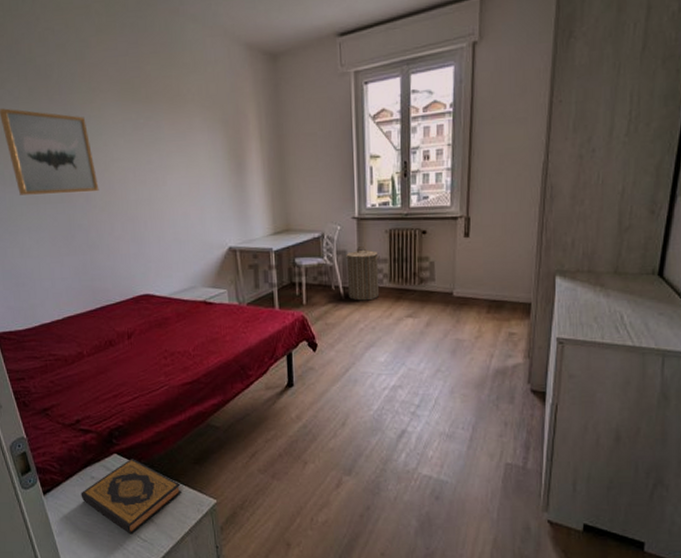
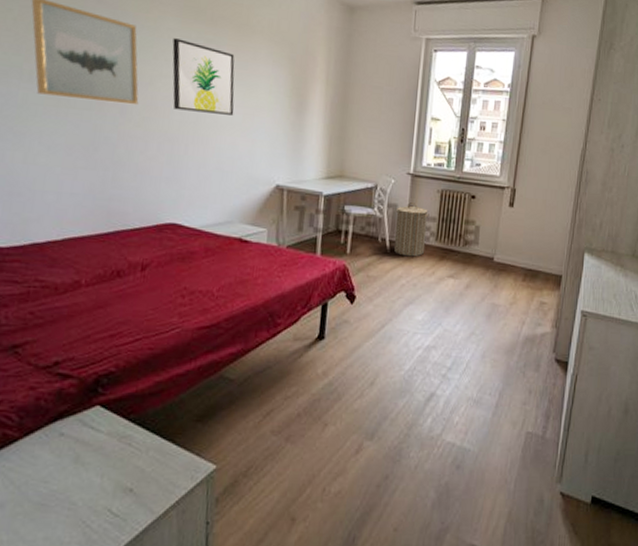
hardback book: present [81,459,181,535] -> none [40,412,176,508]
wall art: none [117,122,181,190] -> present [172,38,235,116]

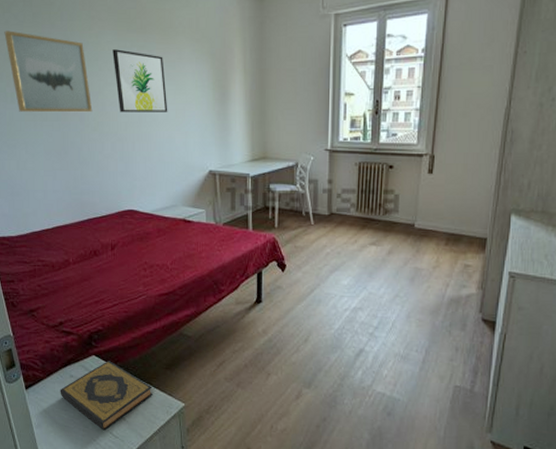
hardback book: none [40,412,176,508] -> present [60,361,152,431]
laundry hamper: present [393,202,430,257] -> none [316,177,349,228]

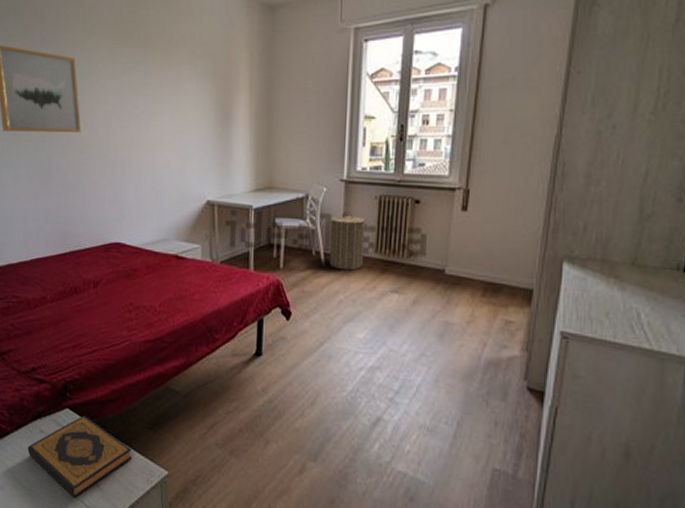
wall art: present [112,49,168,112] -> none [106,65,164,134]
laundry hamper: none [316,177,349,228] -> present [329,211,367,271]

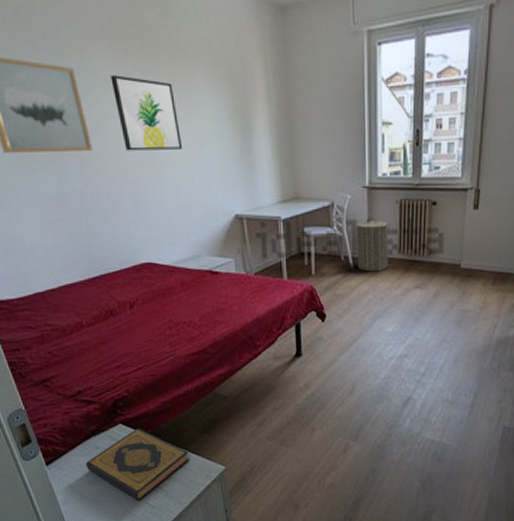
wall art: none [106,65,164,134] -> present [110,75,183,151]

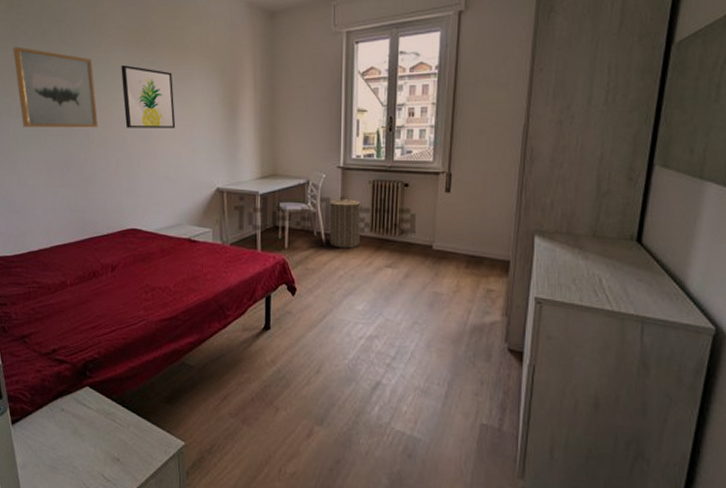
hardback book: present [85,428,190,501] -> none [49,393,150,473]

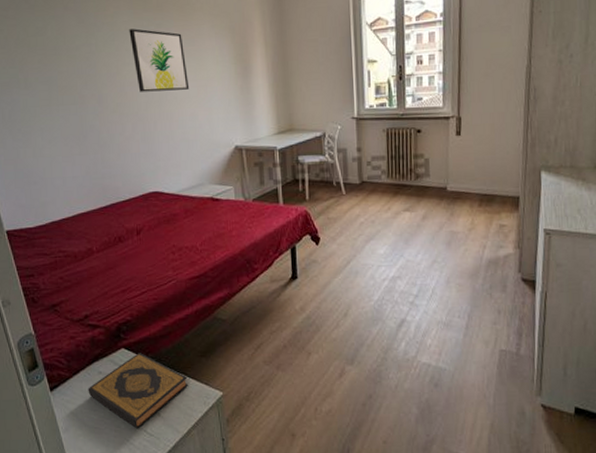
wall art: present [13,47,98,128] -> none [15,15,111,98]
hardback book: none [49,393,150,473] -> present [88,353,188,429]
laundry hamper: present [328,195,362,249] -> none [345,145,379,196]

